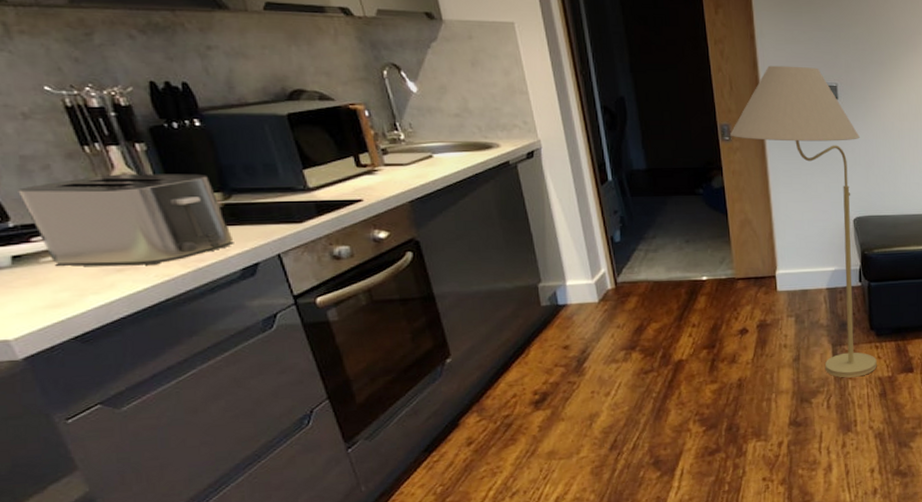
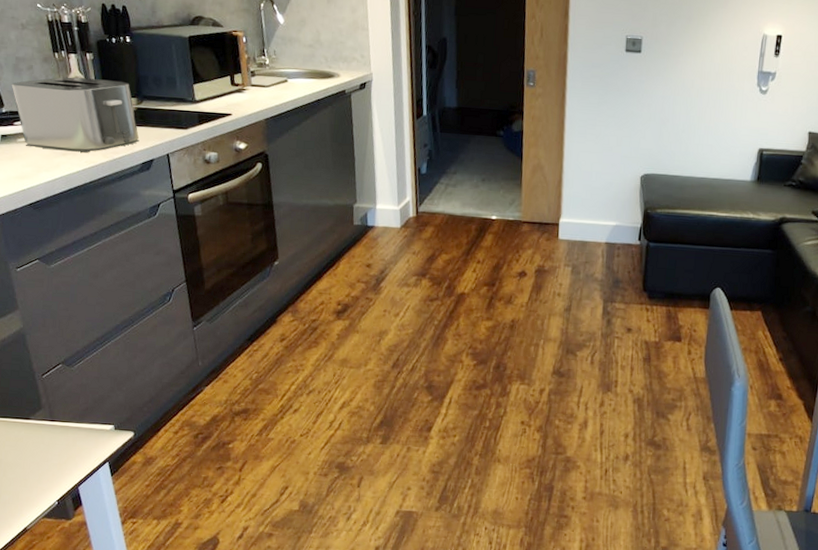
floor lamp: present [729,65,877,378] -> none [534,15,658,337]

